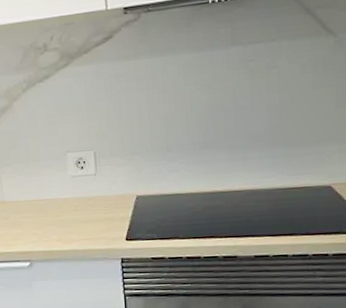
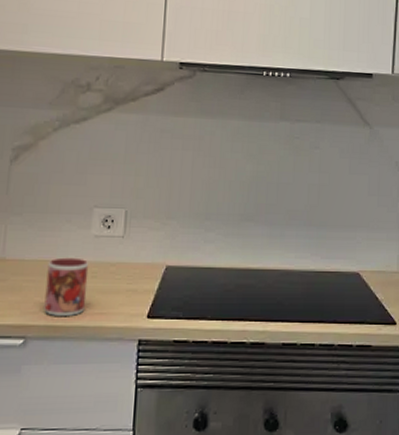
mug: none [38,195,73,243] -> present [44,257,89,316]

